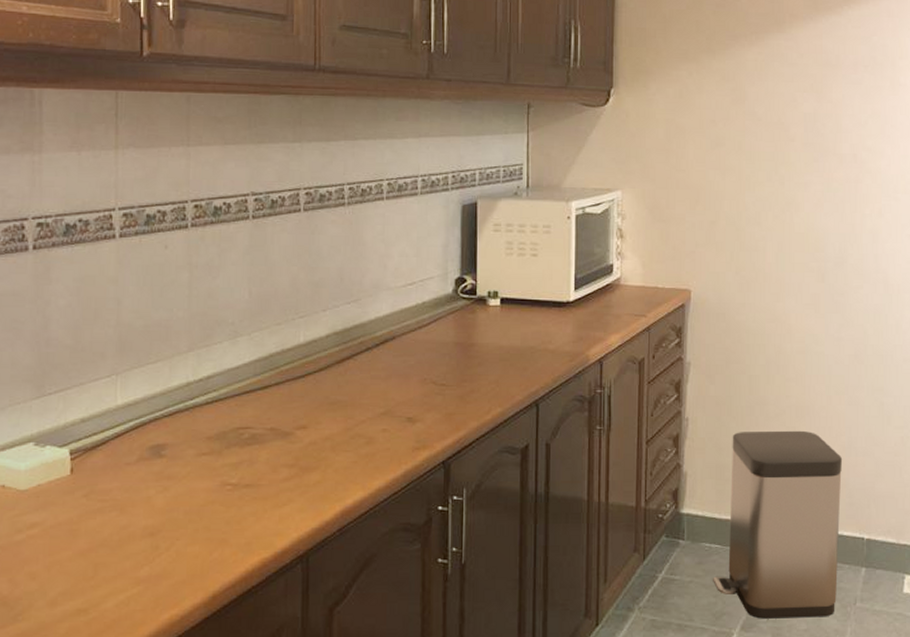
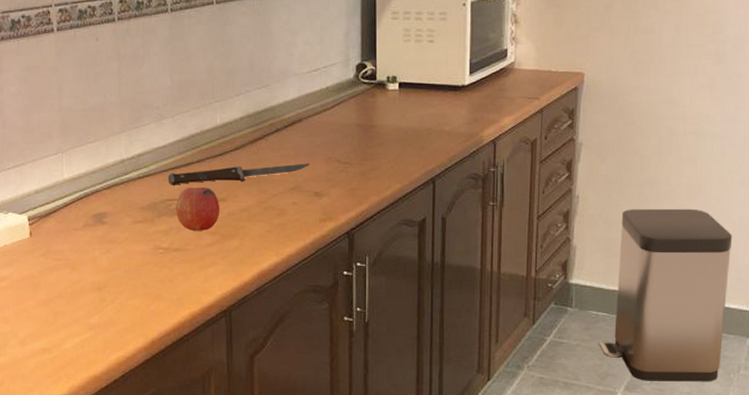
kitchen knife: none [240,385,403,411] -> present [167,163,310,185]
fruit: none [249,412,300,463] -> present [176,186,220,231]

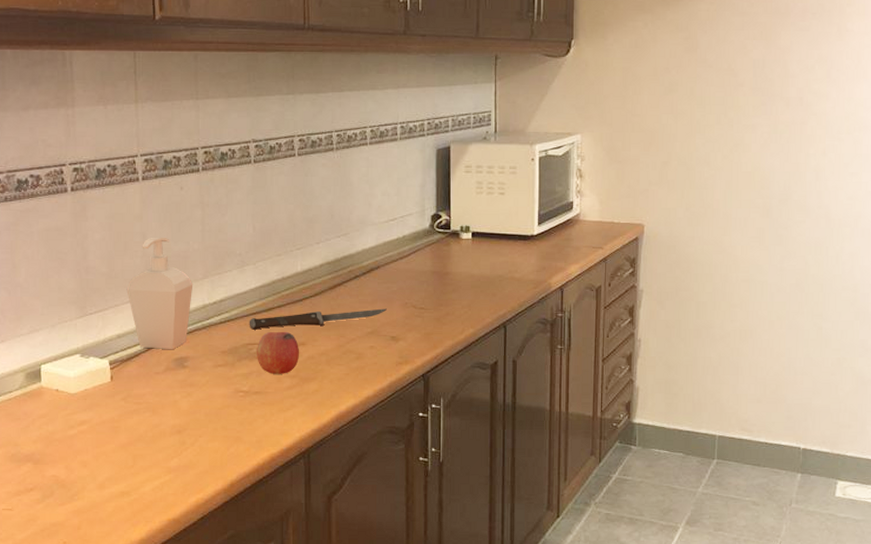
soap bottle: none [43,89,111,206] -> present [126,237,194,350]
pedal bin: present [599,208,733,382] -> none [661,351,783,516]

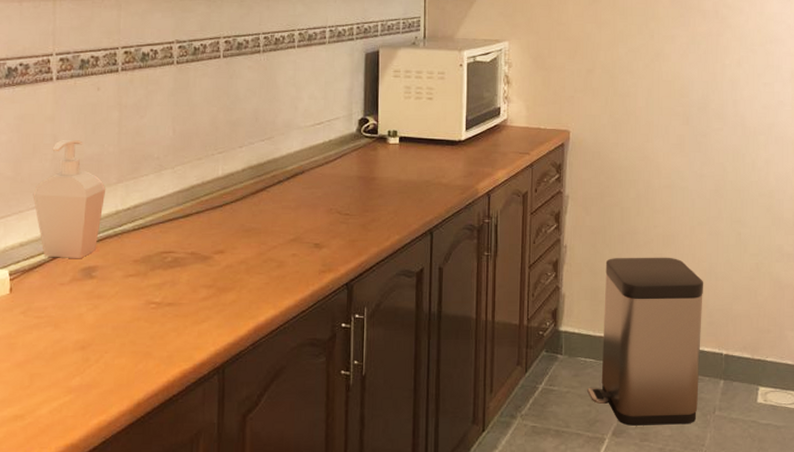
kitchen knife: present [249,308,387,330] -> none [164,214,311,237]
fruit: present [257,331,300,374] -> none [171,238,218,284]
pedal bin: none [661,351,783,516] -> present [587,257,704,426]

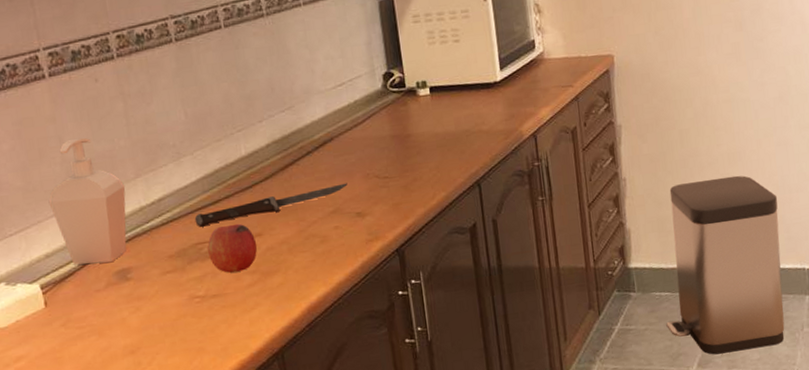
kitchen knife: none [164,214,311,237] -> present [194,183,348,227]
fruit: none [171,238,218,284] -> present [207,223,258,273]

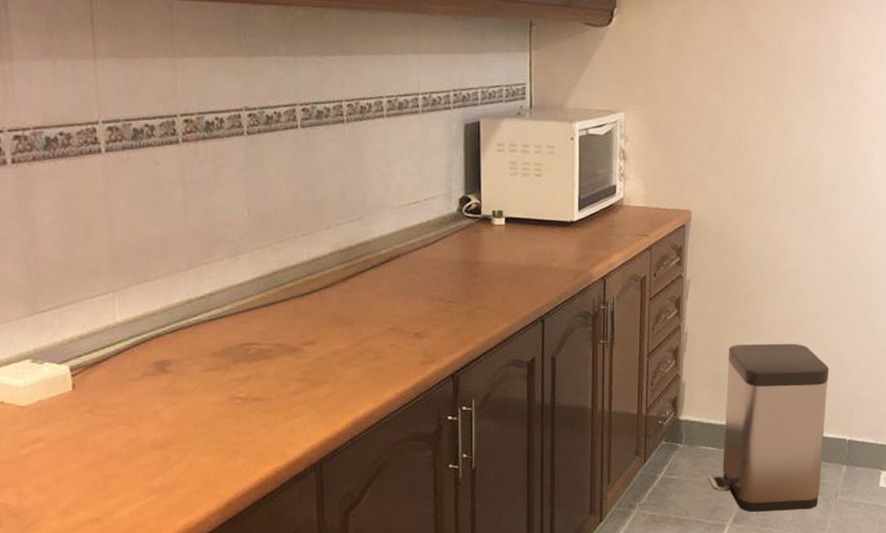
soap bottle: present [48,138,127,265] -> none [89,219,175,353]
kitchen knife: present [194,183,348,227] -> none [245,302,409,328]
fruit: present [207,223,258,273] -> none [256,329,308,378]

